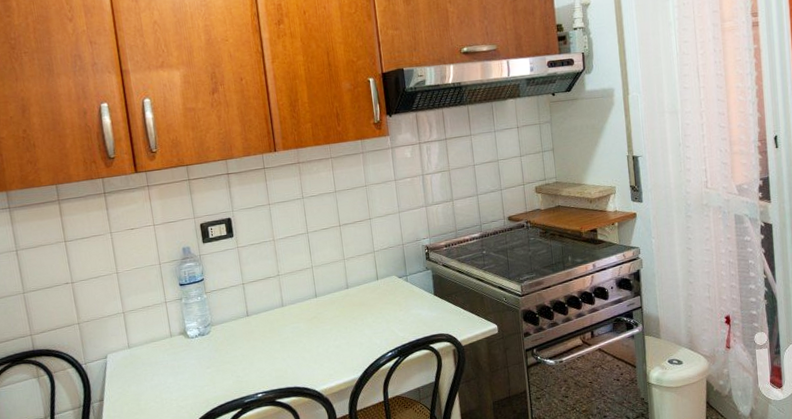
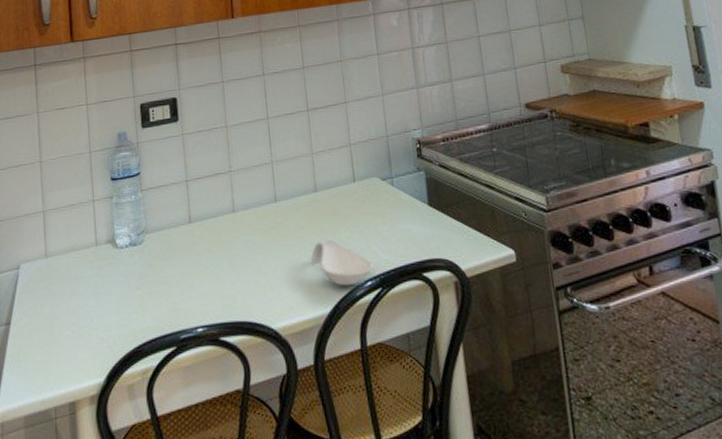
spoon rest: none [344,323,393,357] -> present [310,239,373,287]

